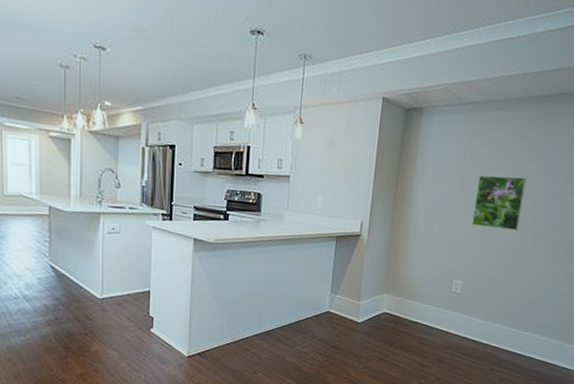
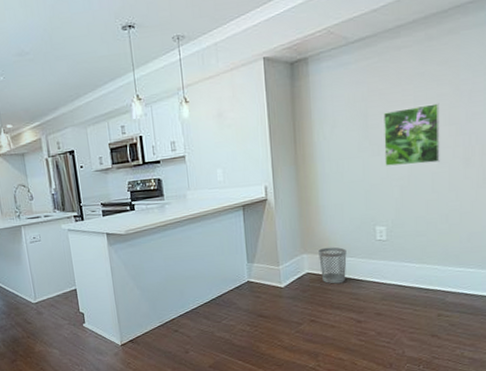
wastebasket: none [397,291,424,327] -> present [318,247,347,284]

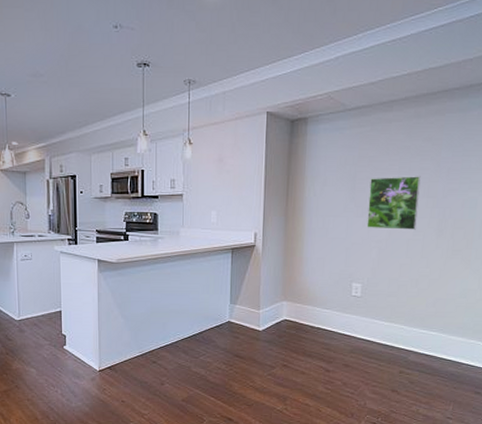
wastebasket: present [318,247,347,284] -> none [297,297,323,333]

